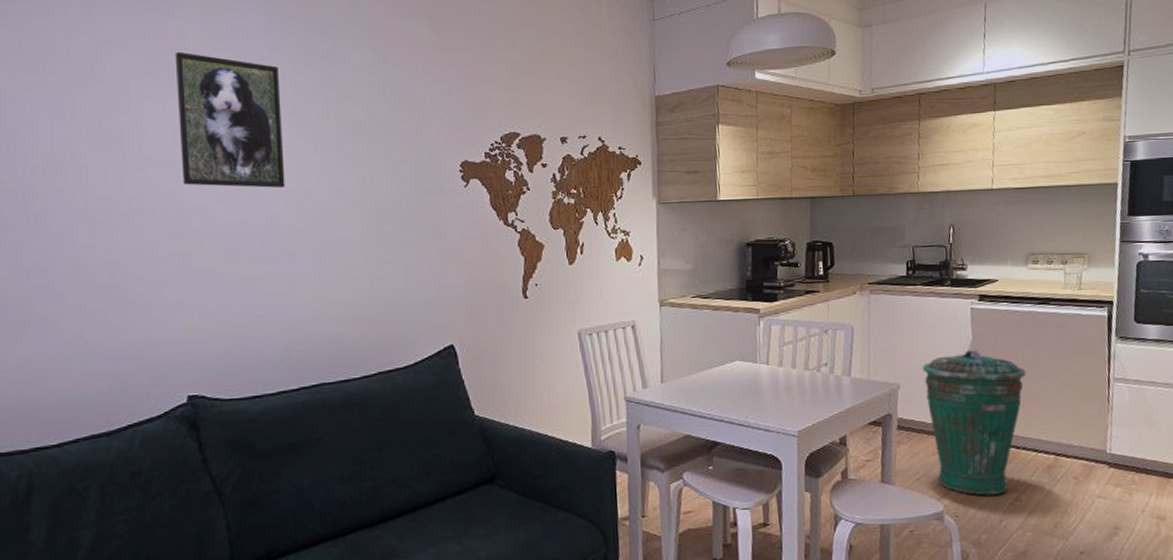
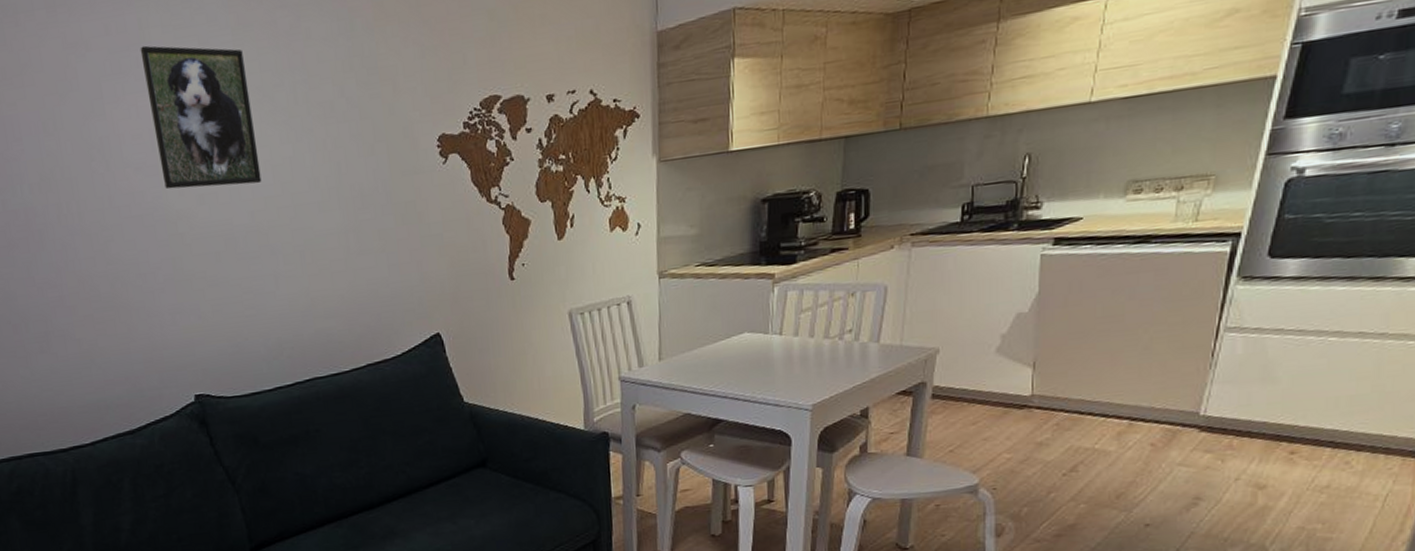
trash can: present [922,350,1026,496] -> none [970,304,1105,467]

